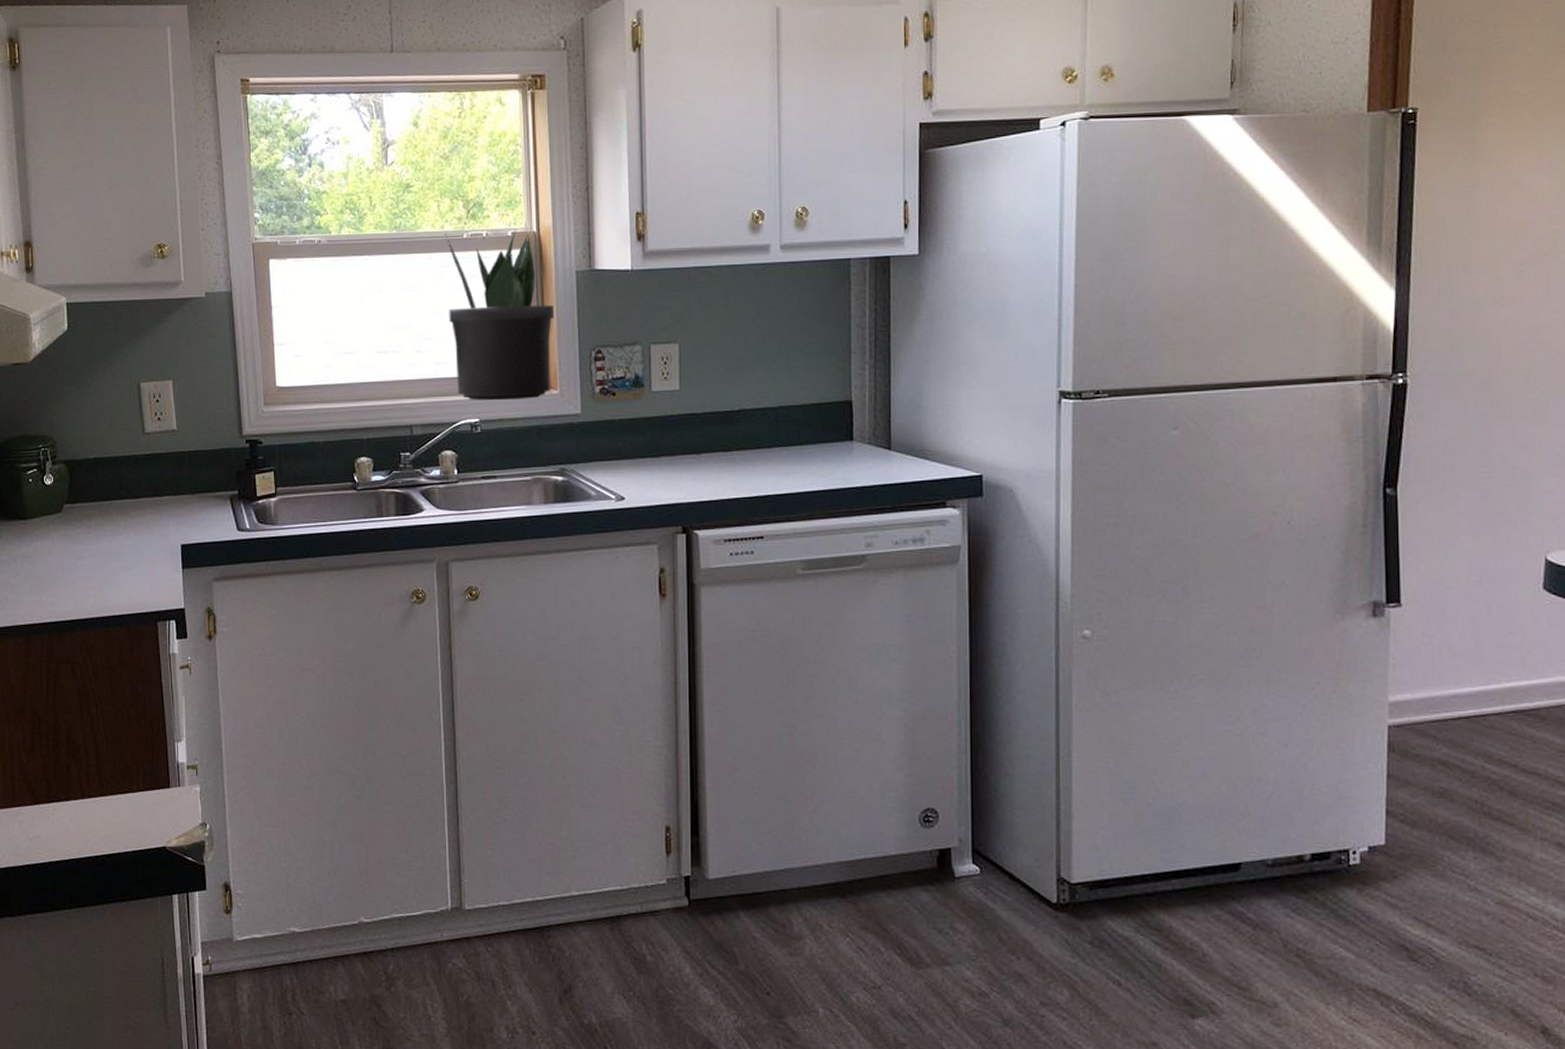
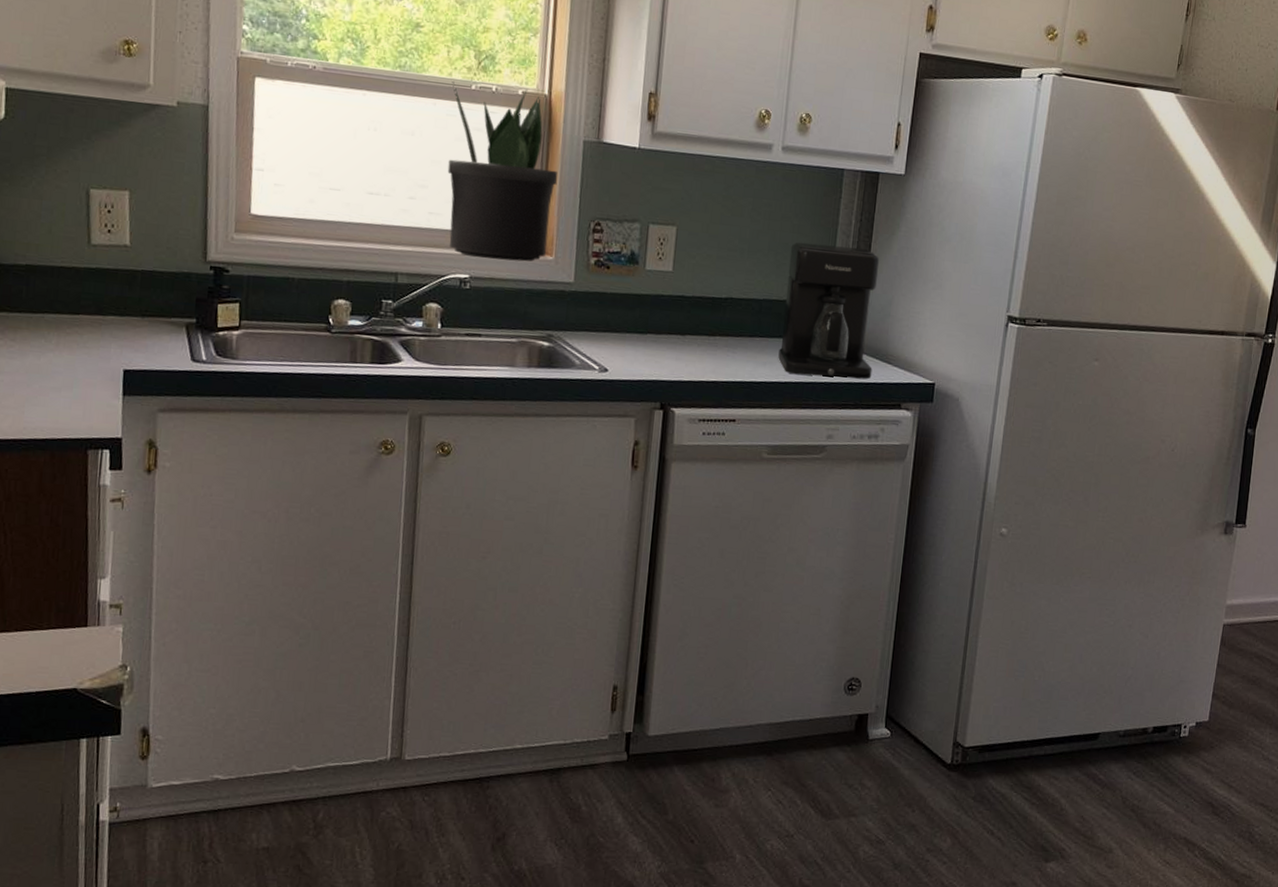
coffee maker: none [802,339,908,482] -> present [778,242,880,380]

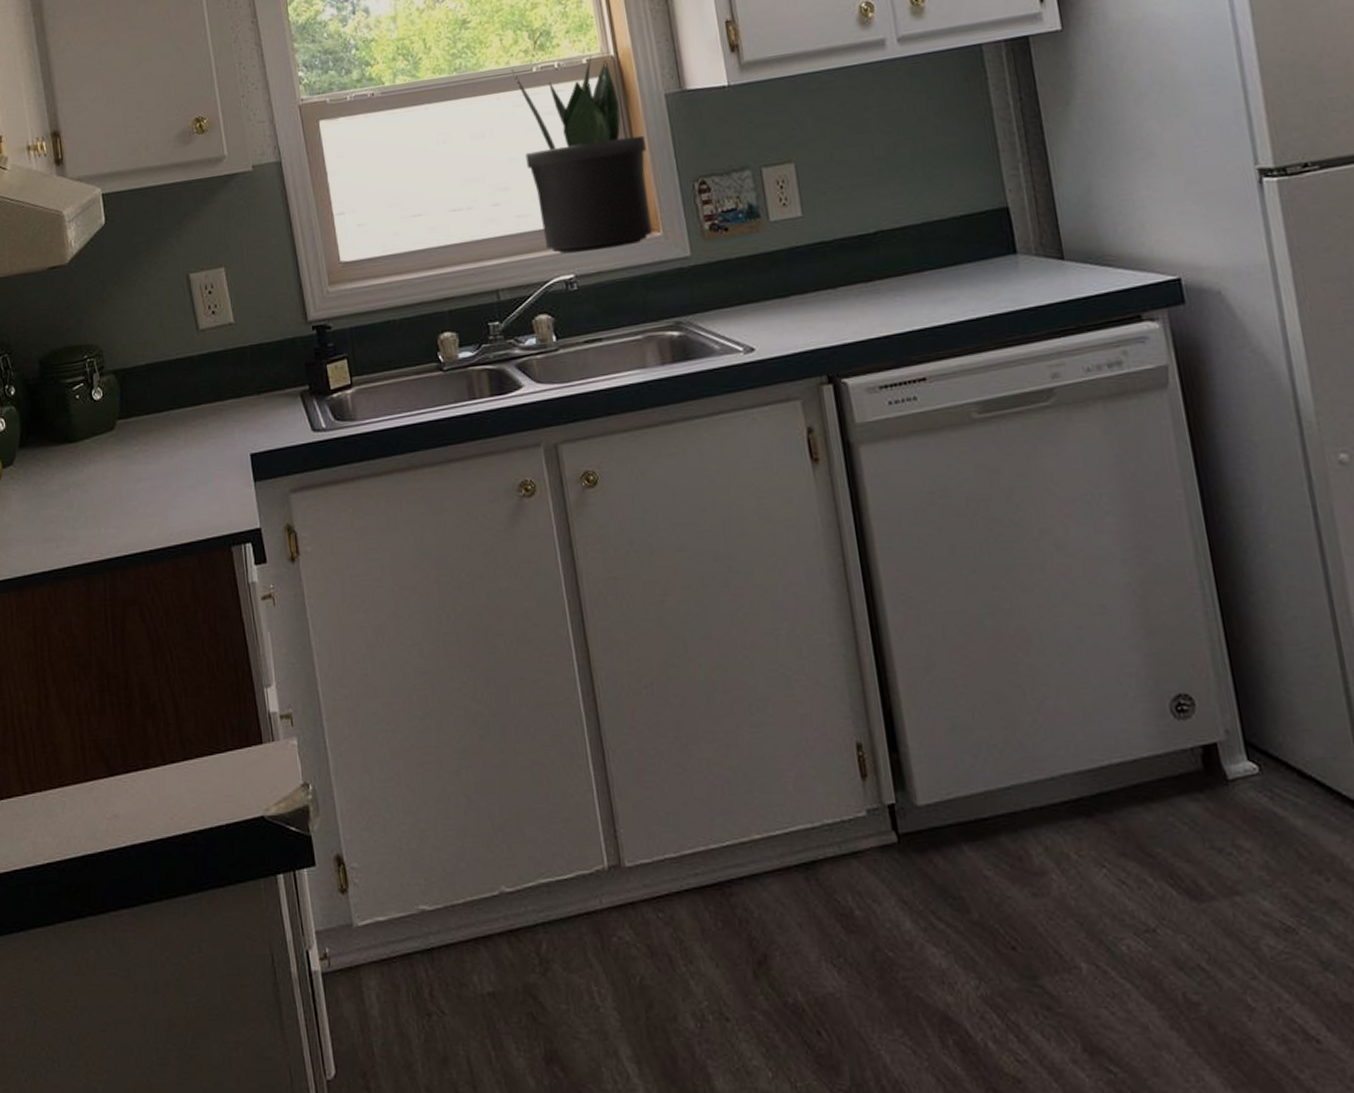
coffee maker: present [778,242,880,380] -> none [939,131,1090,307]

